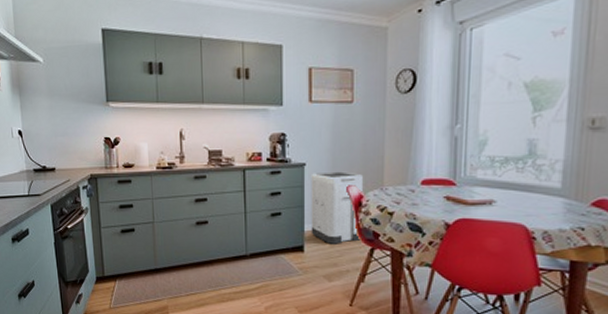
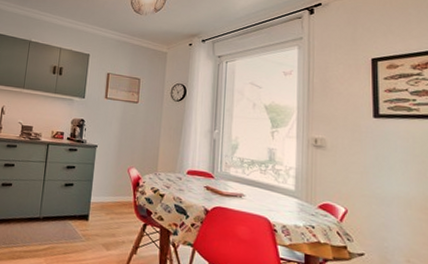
trash can: present [311,171,364,244] -> none [96,154,142,217]

